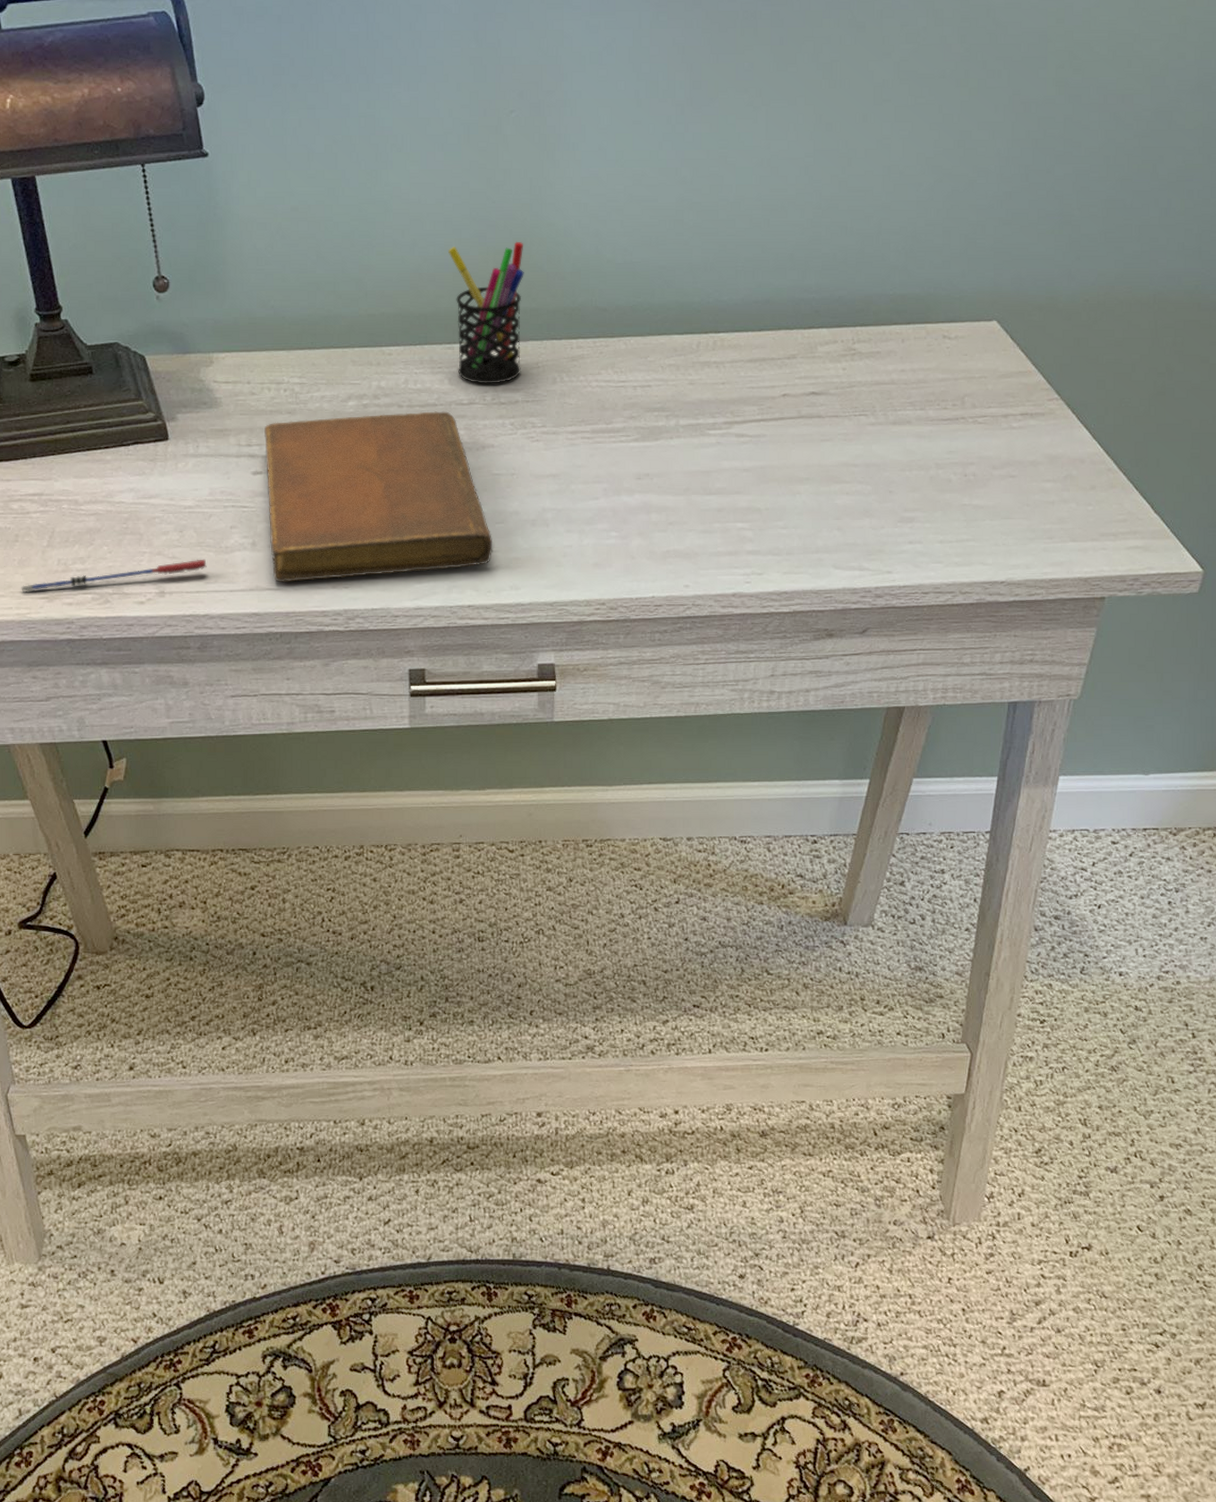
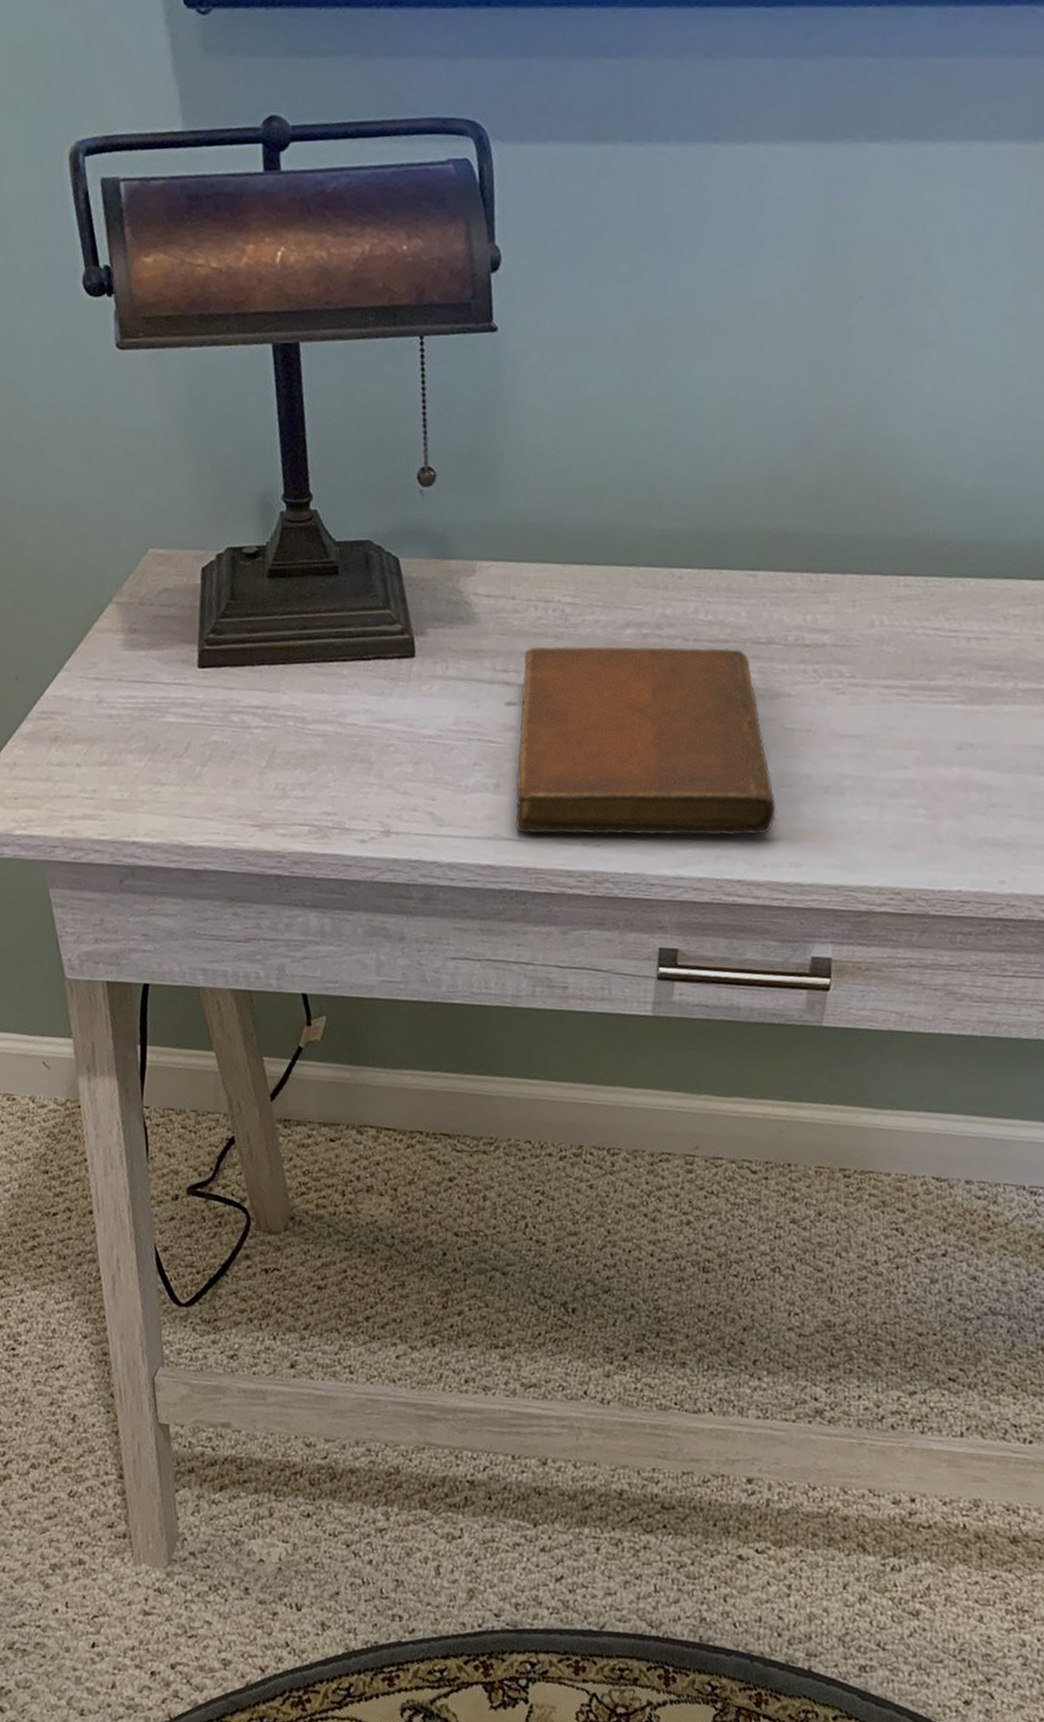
pen: present [21,559,207,592] -> none [231,797,442,818]
pen holder: present [448,241,524,384] -> none [758,454,855,622]

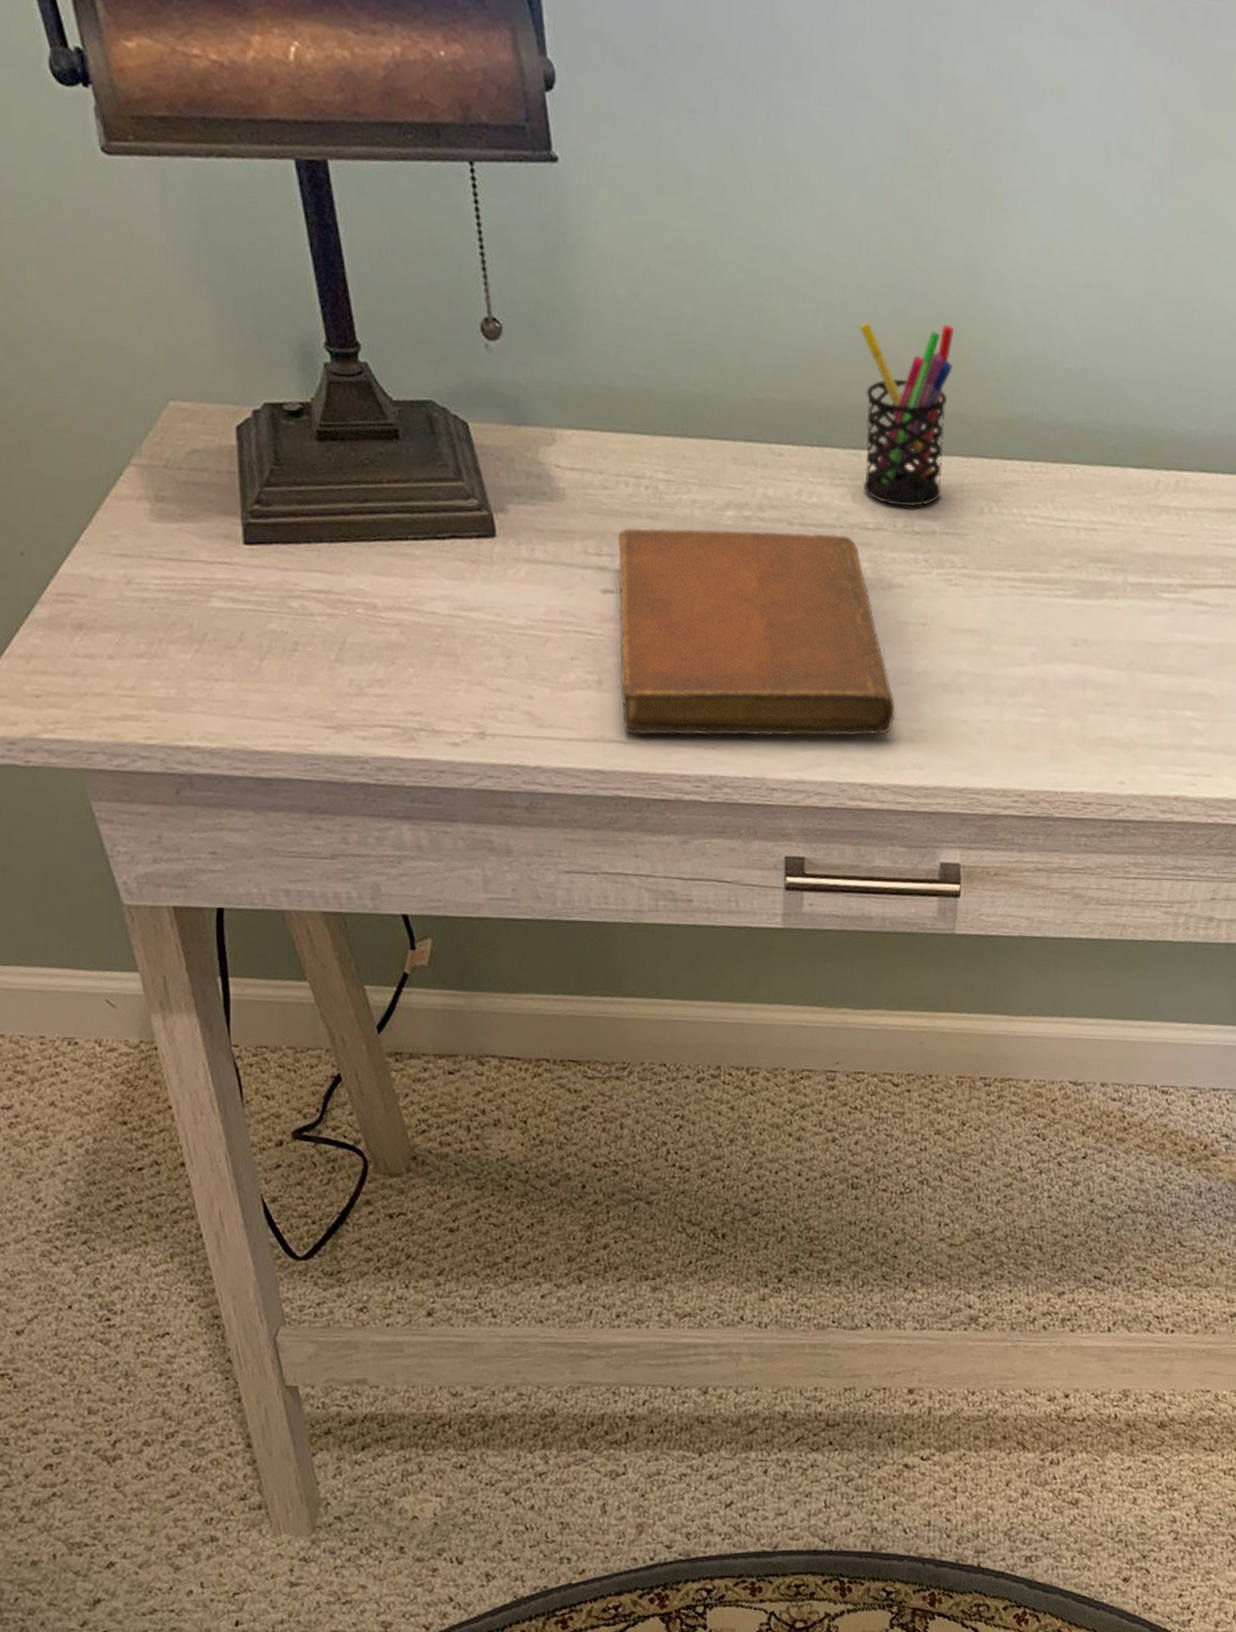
pen holder: none [758,454,855,622] -> present [860,322,954,507]

